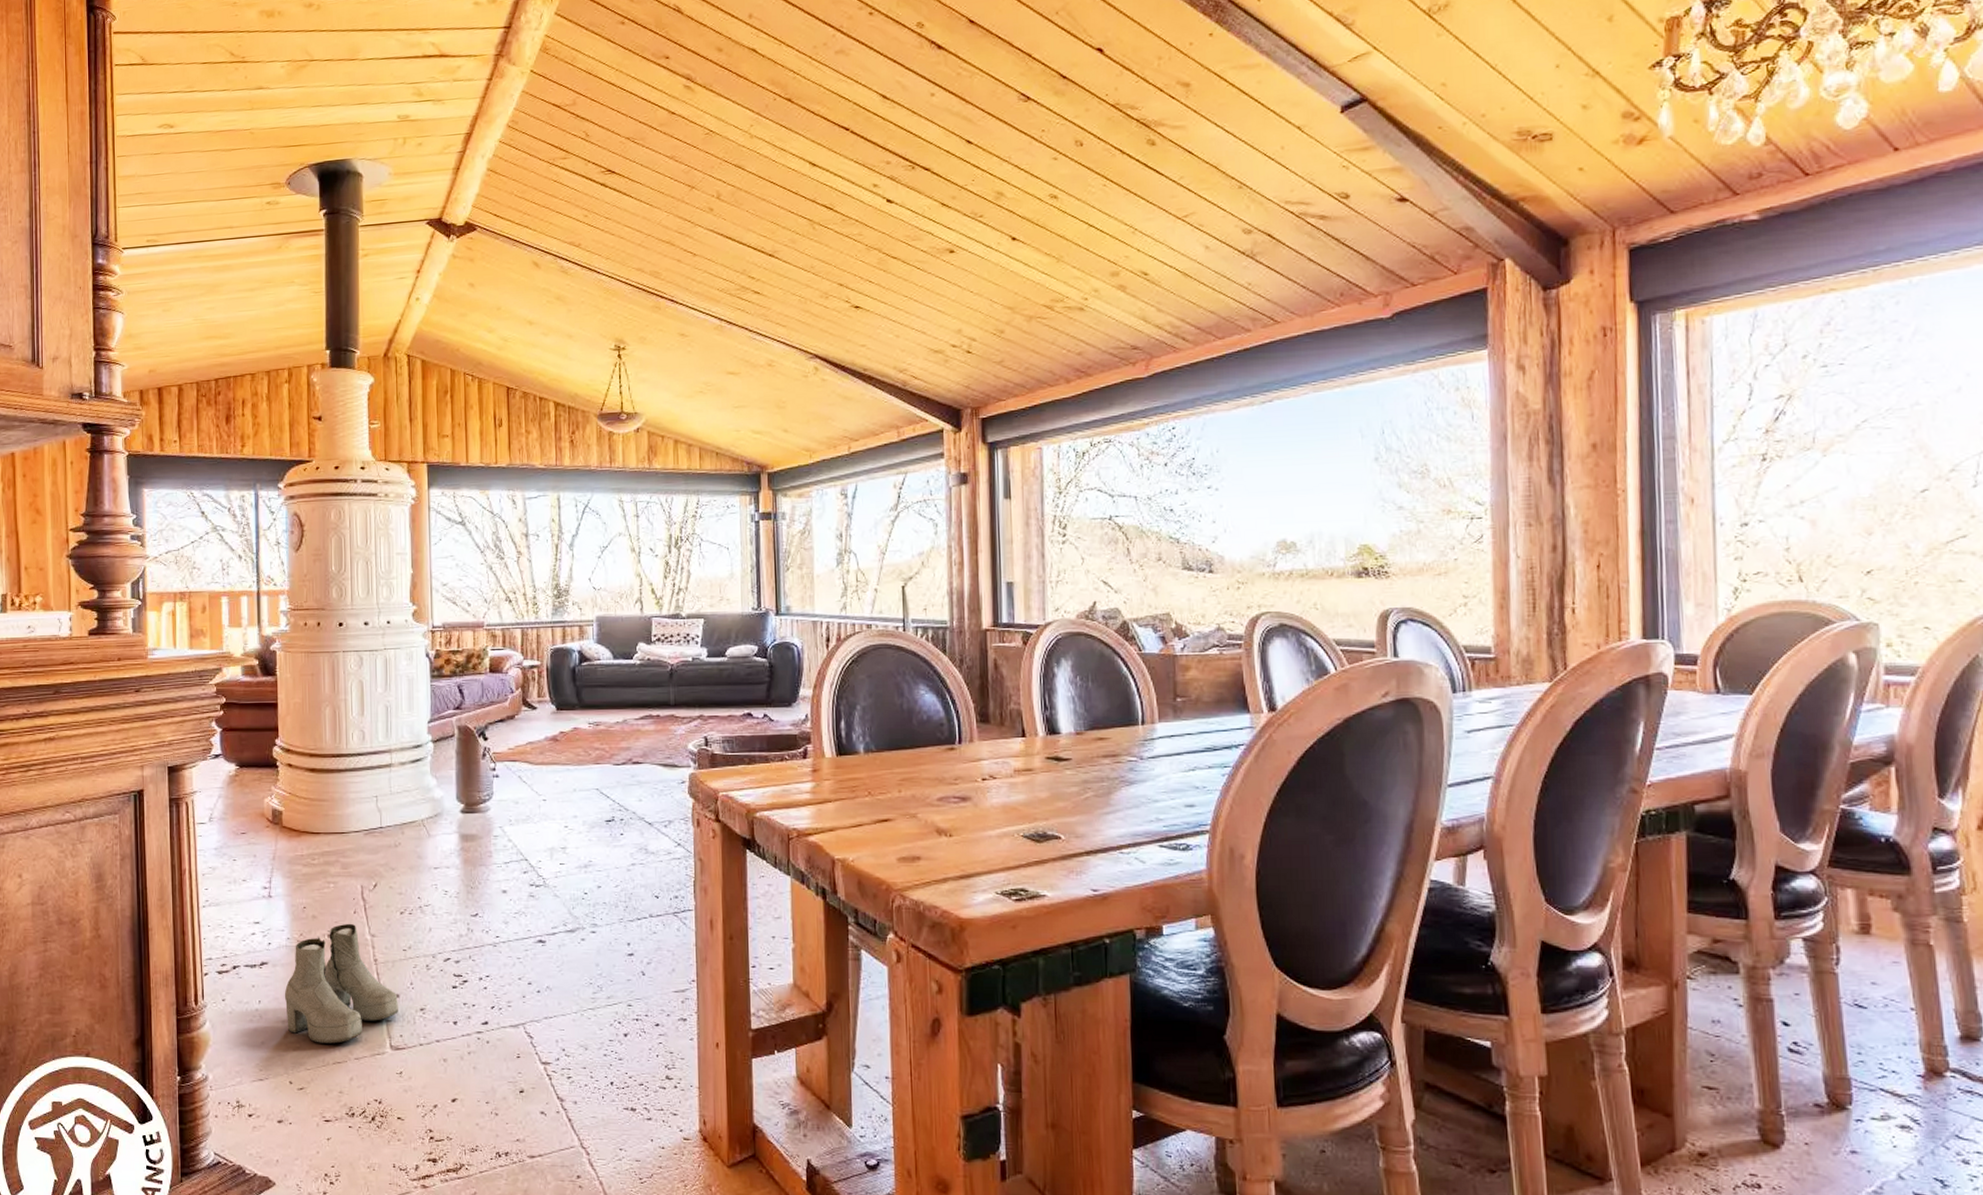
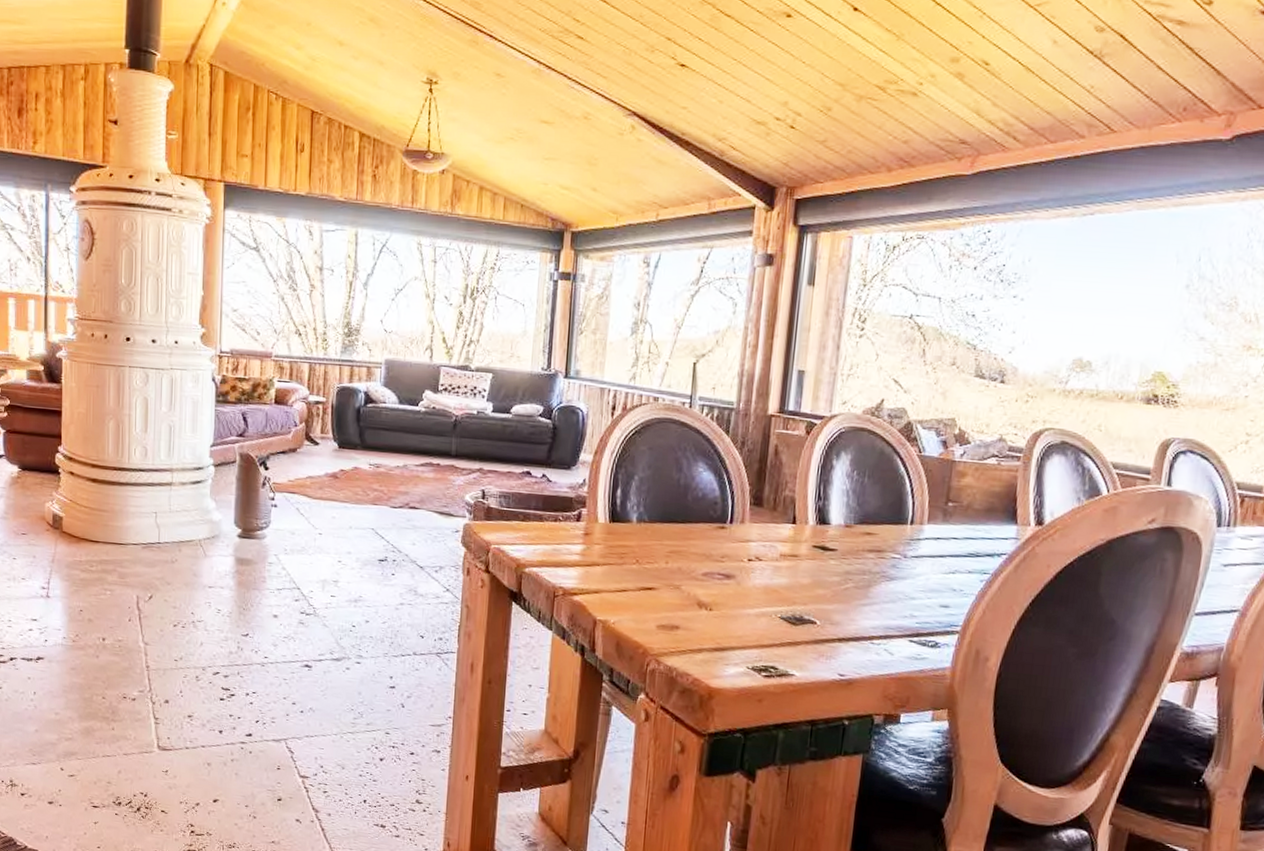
boots: present [284,923,398,1044] -> none [58,629,167,739]

